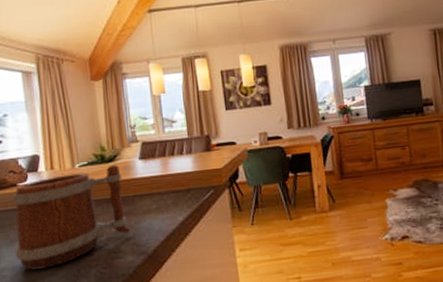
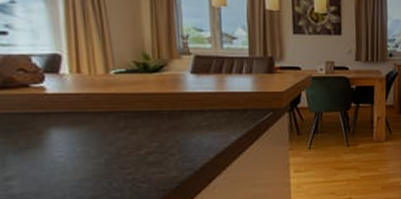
mug: present [12,164,130,271] -> none [22,75,175,181]

